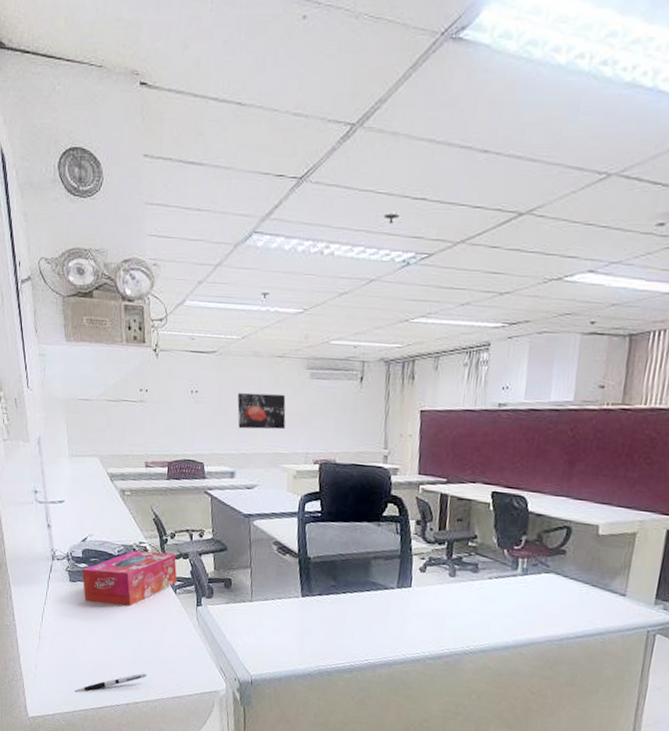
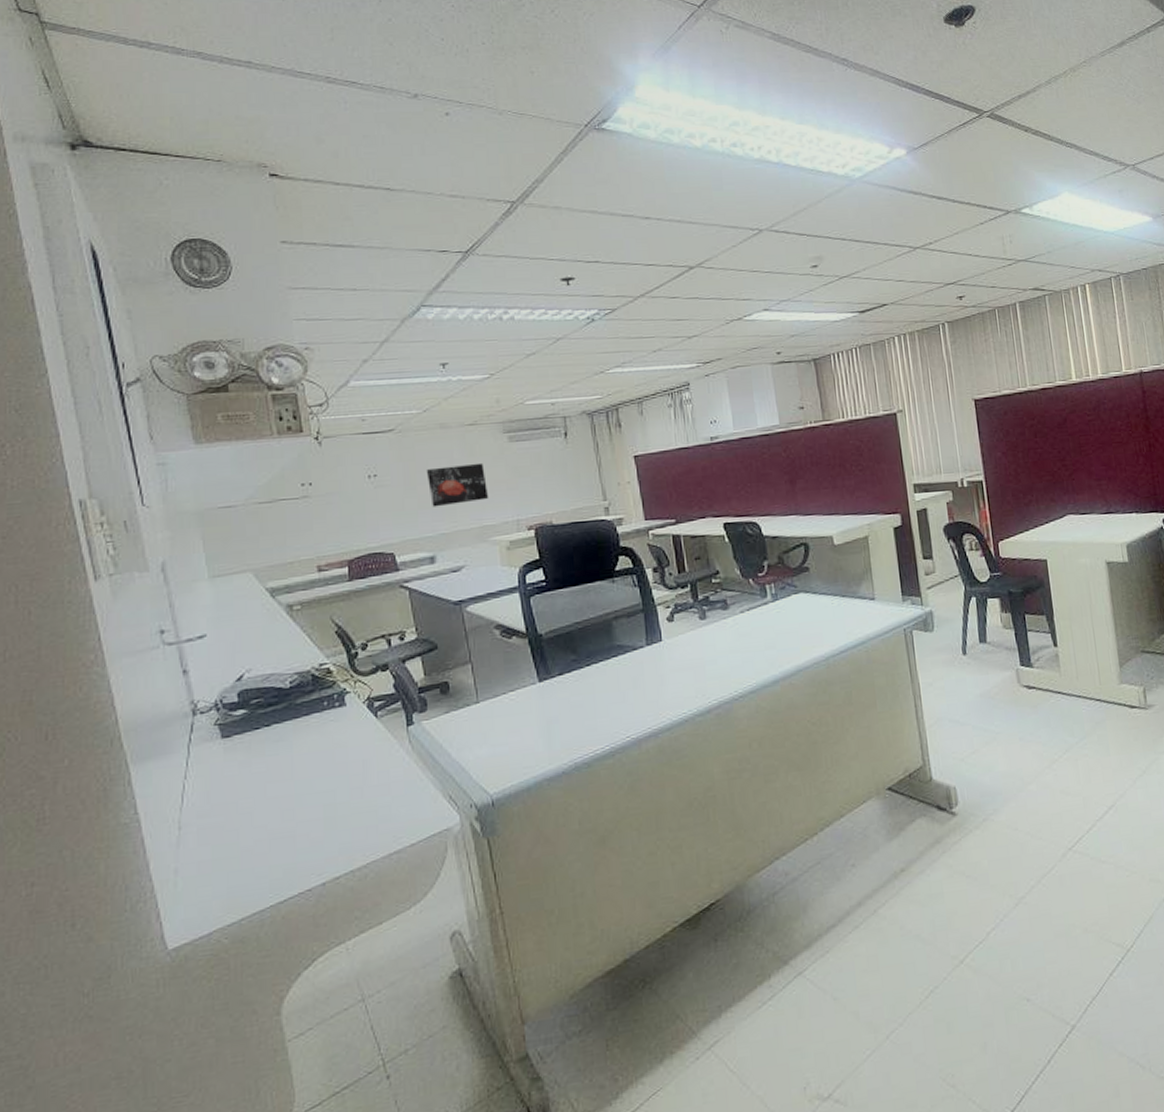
pen: present [75,673,147,692] -> none [241,833,348,890]
tissue box: present [81,550,177,607] -> none [238,668,377,759]

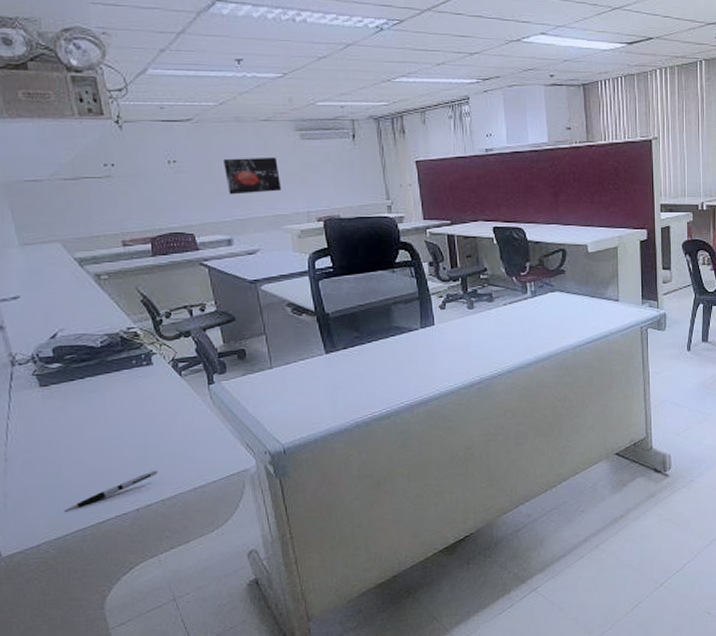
pen: none [241,833,348,890] -> present [64,470,158,512]

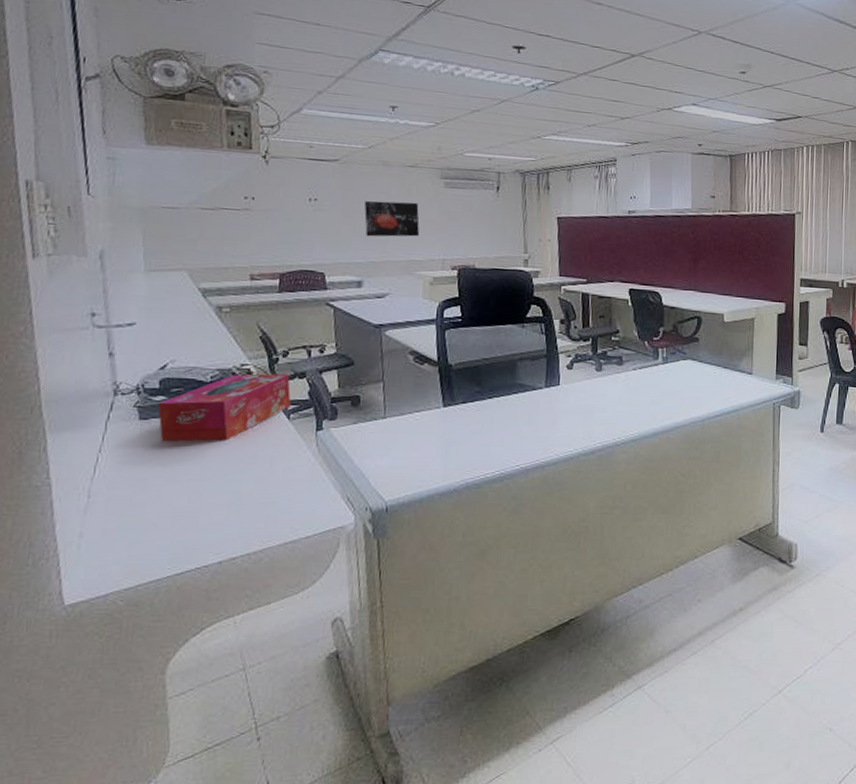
tissue box: none [54,334,181,405] -> present [157,373,291,442]
pen: present [64,470,158,512] -> none [141,520,249,559]

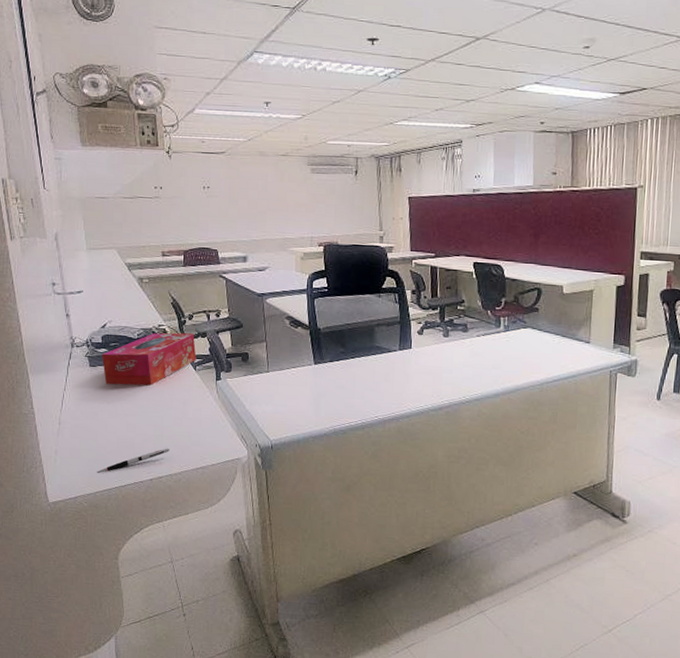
pen: none [141,520,249,559] -> present [97,448,170,473]
wall art: present [364,200,420,237] -> none [246,187,292,219]

